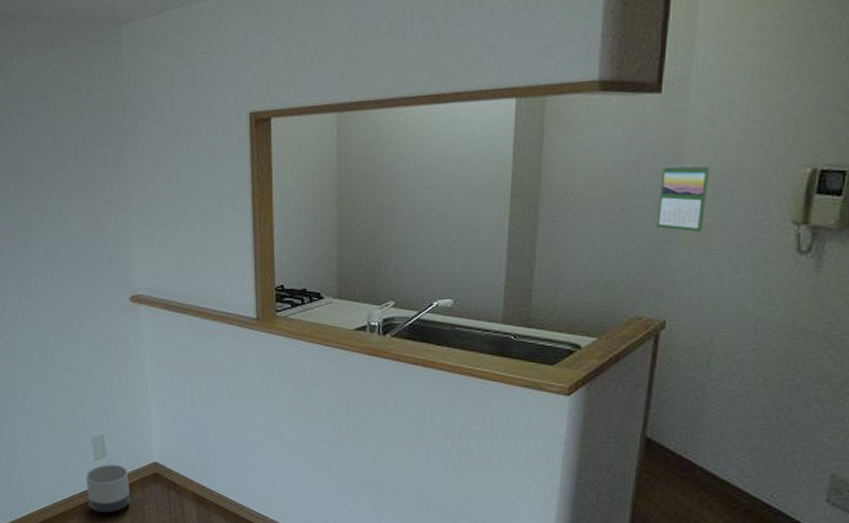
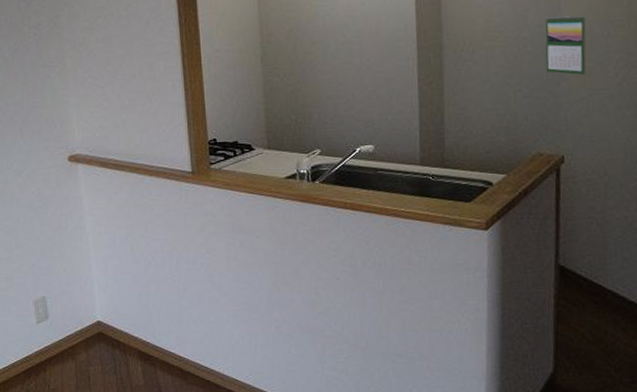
planter: present [86,464,131,513] -> none [28,326,75,377]

